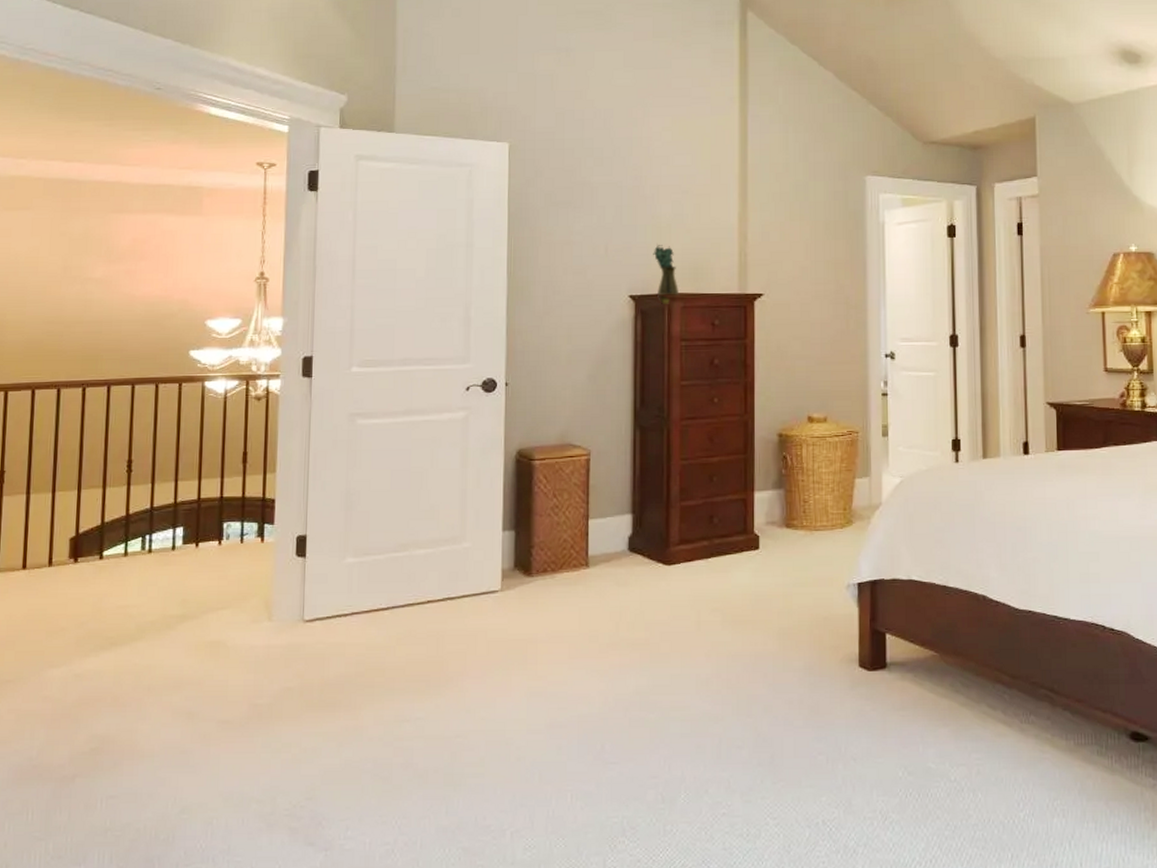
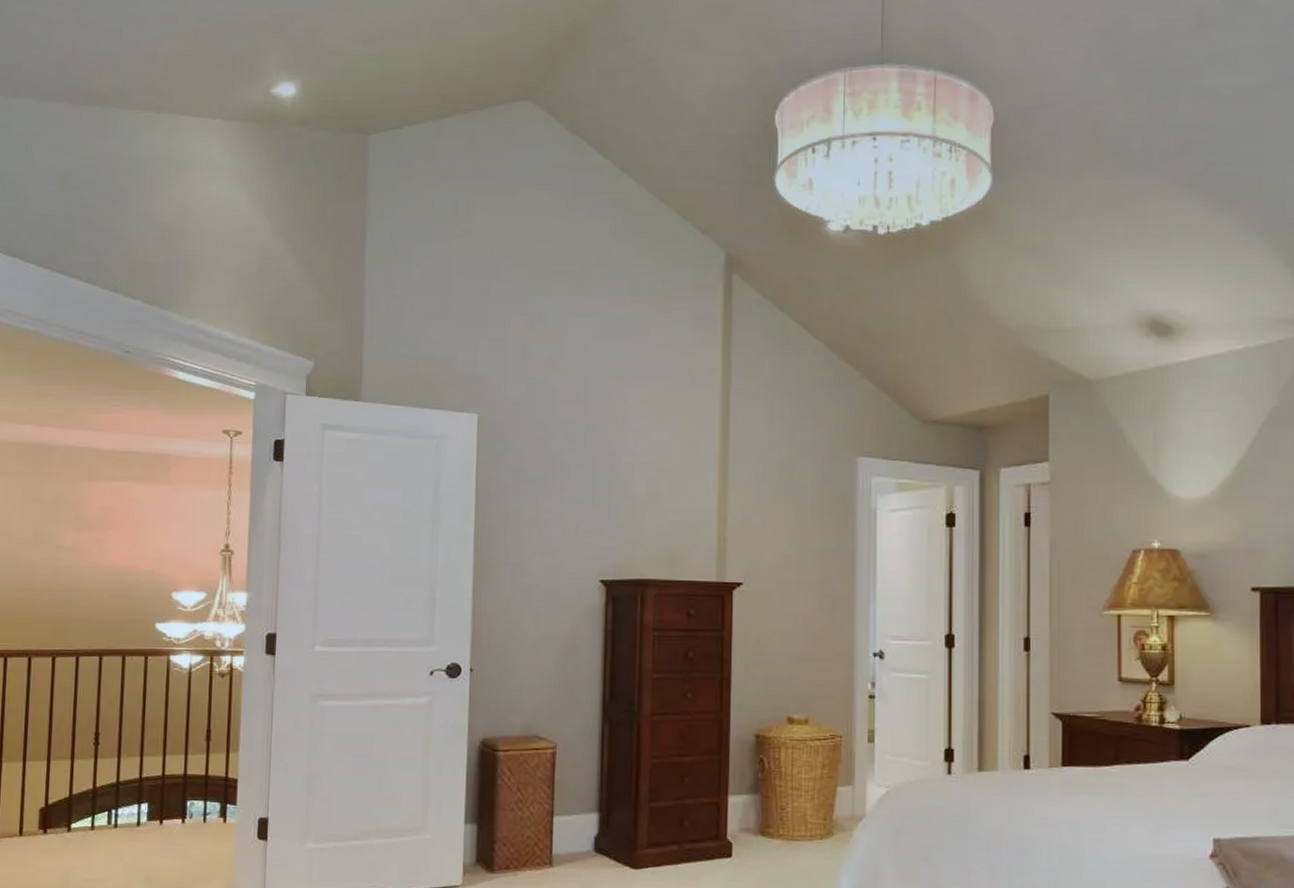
vase: present [653,244,679,305] -> none [626,525,652,592]

